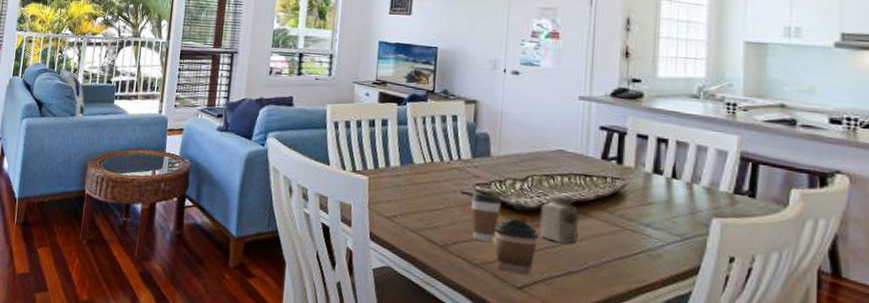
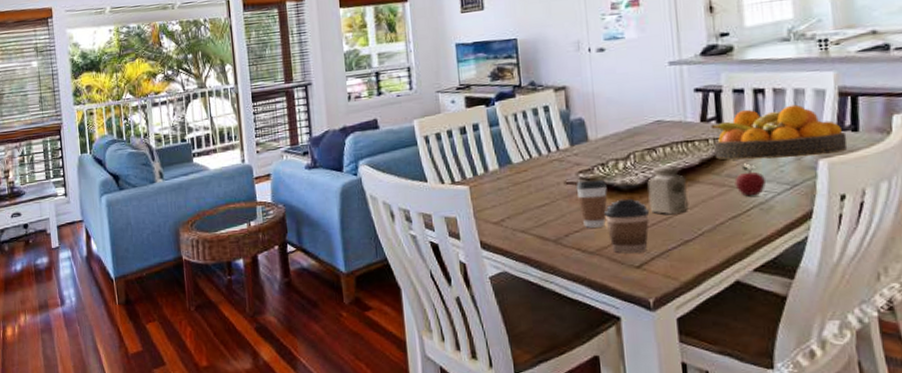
fruit bowl: none [611,155,743,216] -> present [711,104,848,160]
apple: none [626,208,657,242] -> present [734,165,766,197]

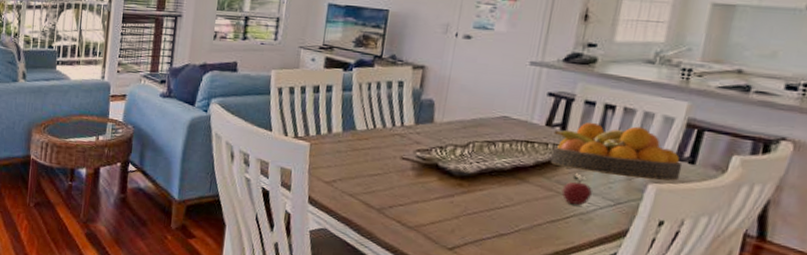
coffee cup: present [576,179,608,228] -> none [408,159,440,206]
coffee cup: present [605,198,650,254] -> none [430,183,475,237]
salt shaker: present [647,165,688,214] -> none [475,159,517,208]

